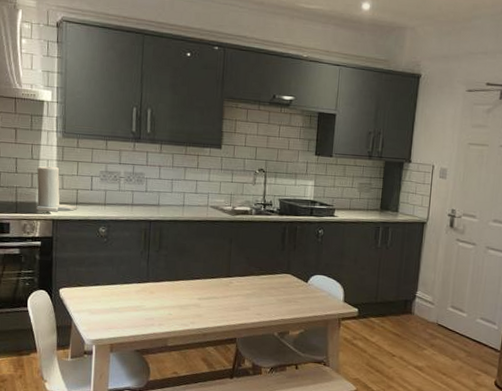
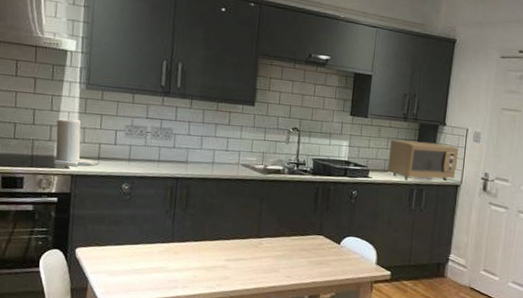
microwave: none [353,178,425,218] -> present [387,140,459,181]

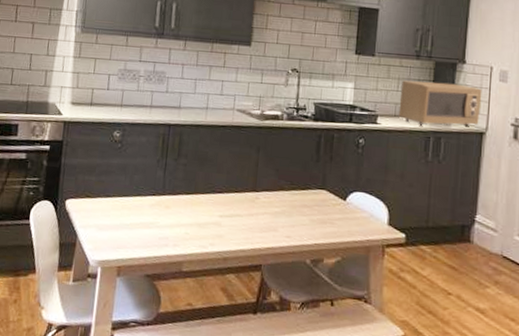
paper towel: present [54,118,99,167] -> none [48,62,91,113]

